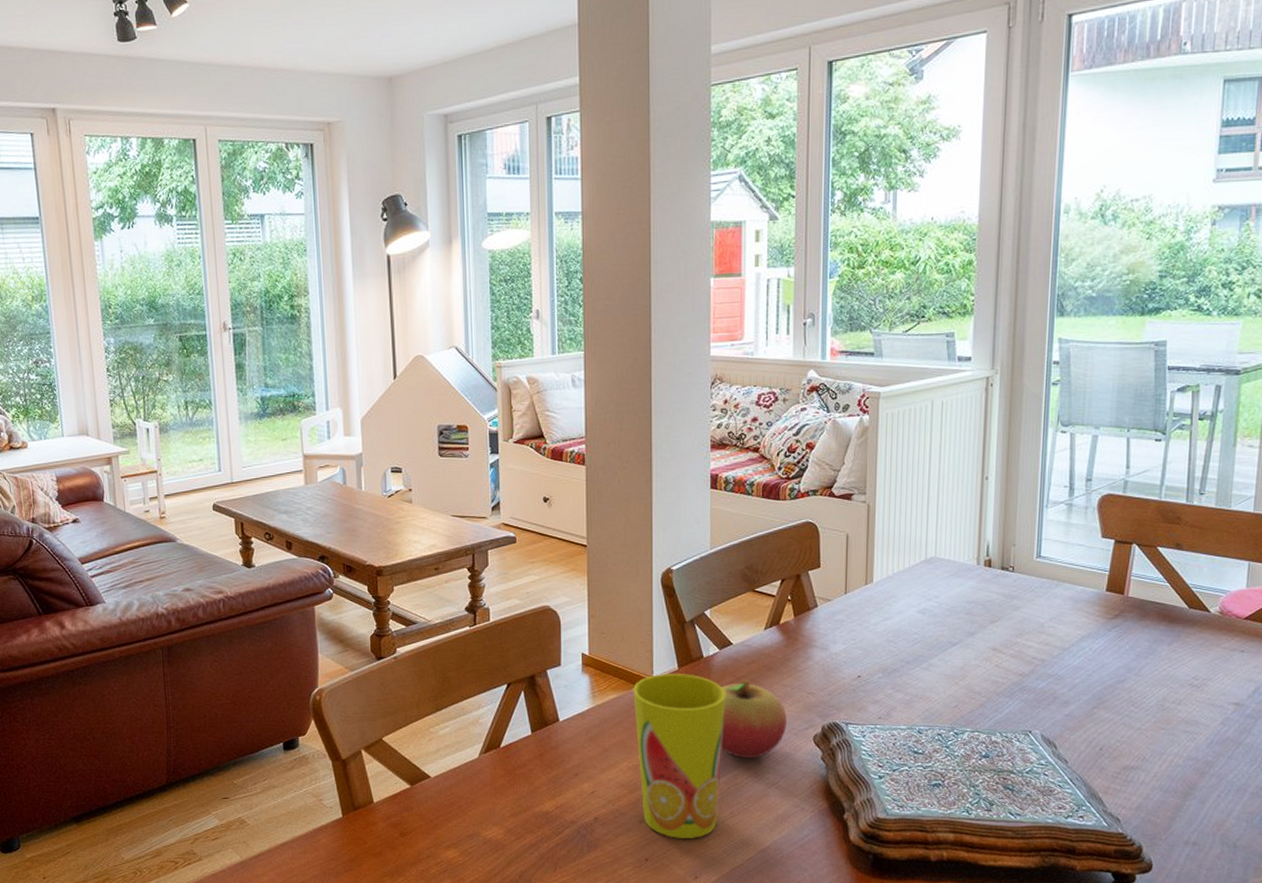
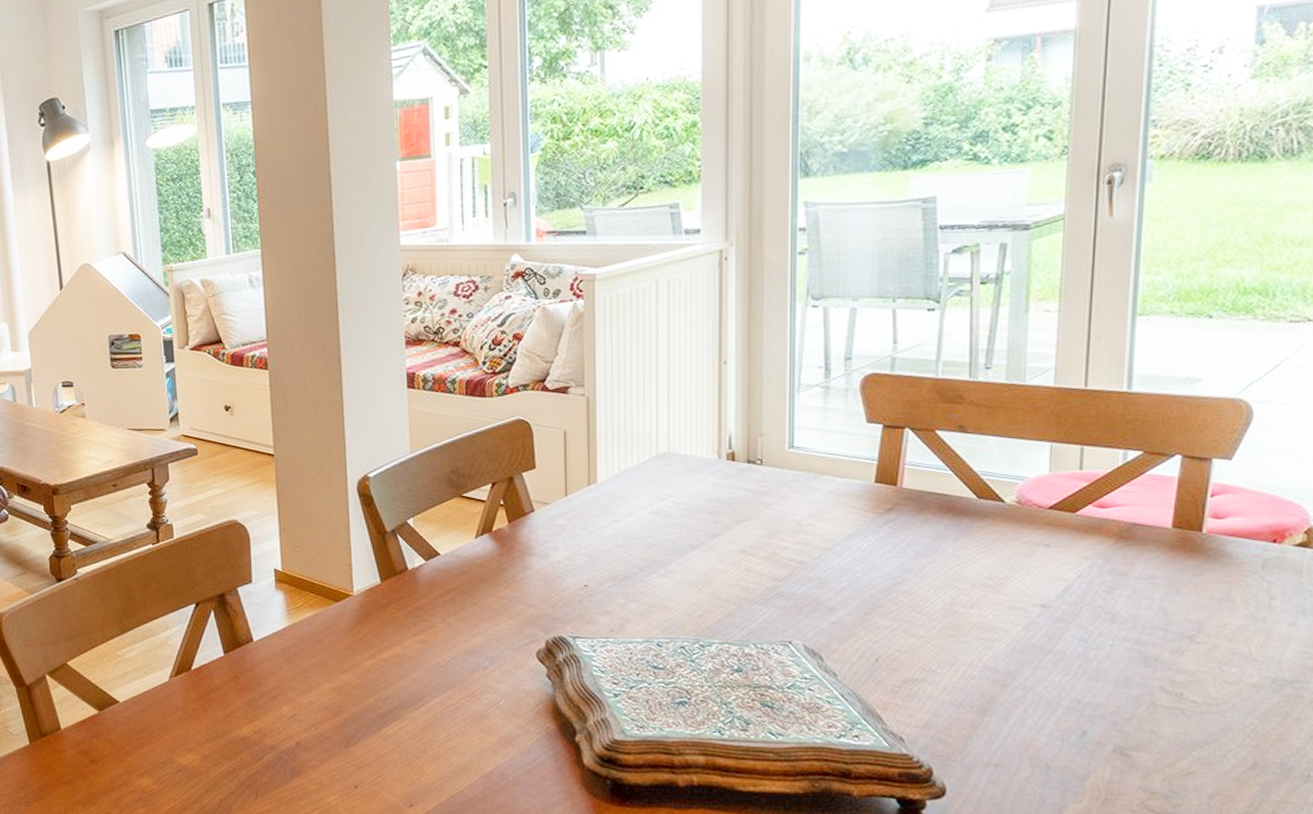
cup: present [633,674,726,838] -> none [332,588,436,764]
fruit: present [721,680,788,759] -> none [430,593,506,678]

